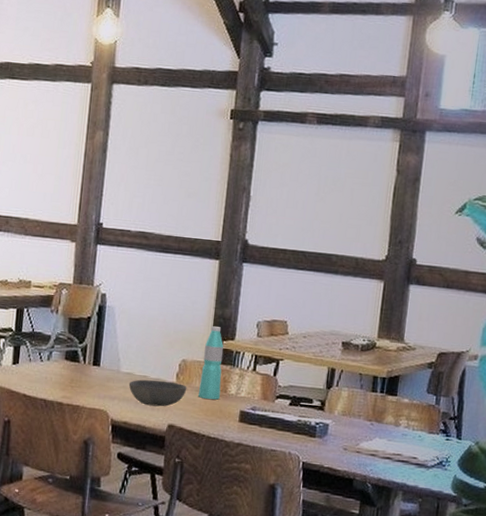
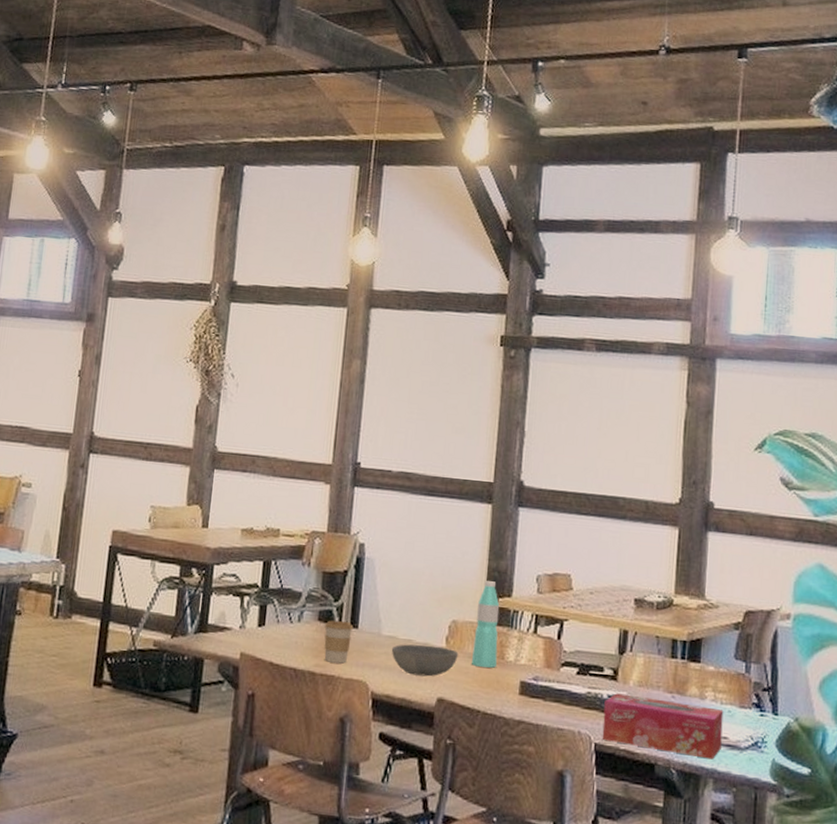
coffee cup: none [70,359,96,396] -> present [324,620,354,664]
tissue box: none [309,421,415,476] -> present [602,693,724,760]

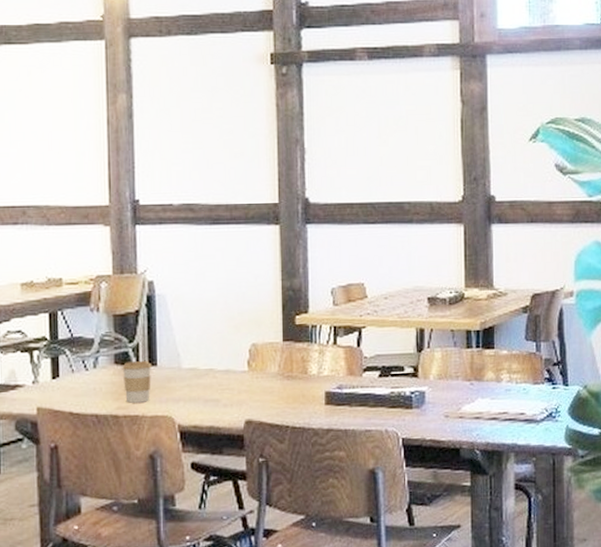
bowl: present [391,644,459,677] -> none [193,371,262,403]
water bottle: present [472,581,500,668] -> none [275,300,300,384]
tissue box: present [602,693,724,760] -> none [408,388,519,436]

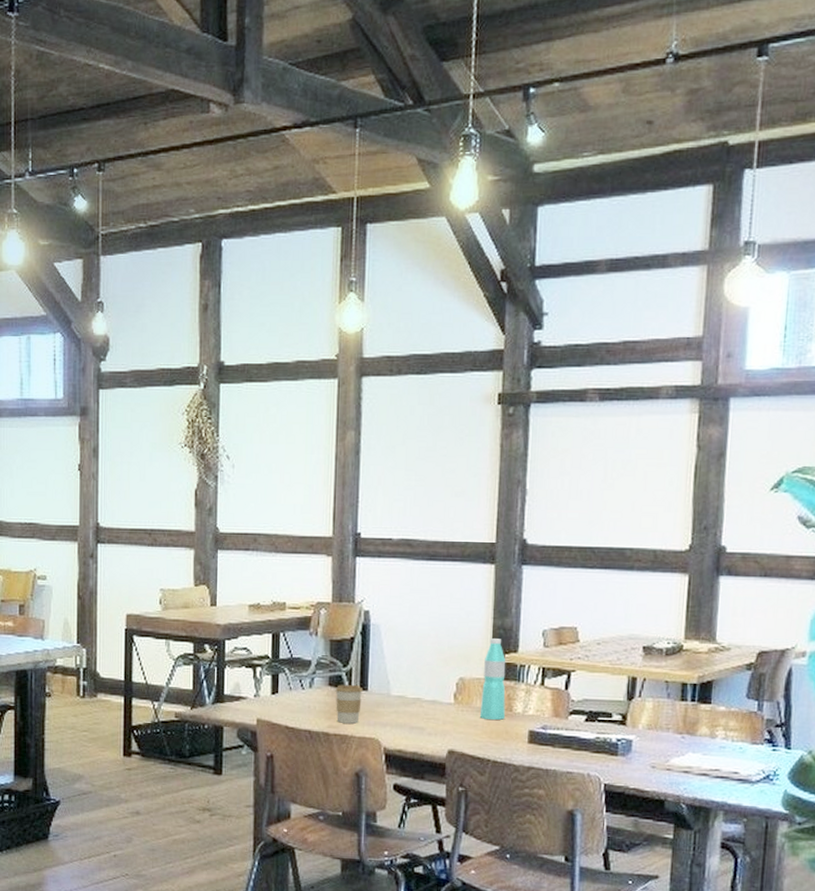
water bottle: none [275,300,300,384] -> present [480,638,506,720]

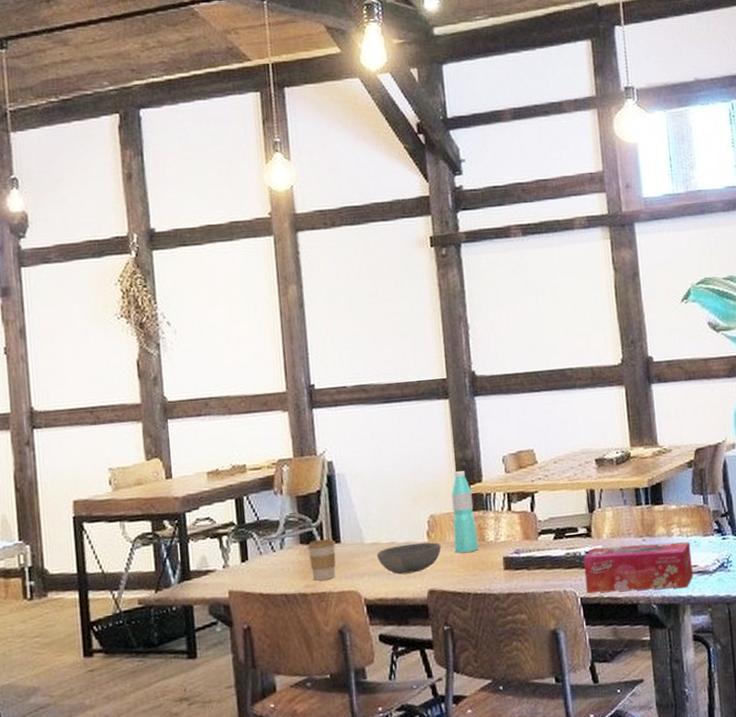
bowl: none [401,702,467,731] -> present [376,542,442,575]
tissue box: none [611,737,735,793] -> present [583,542,693,593]

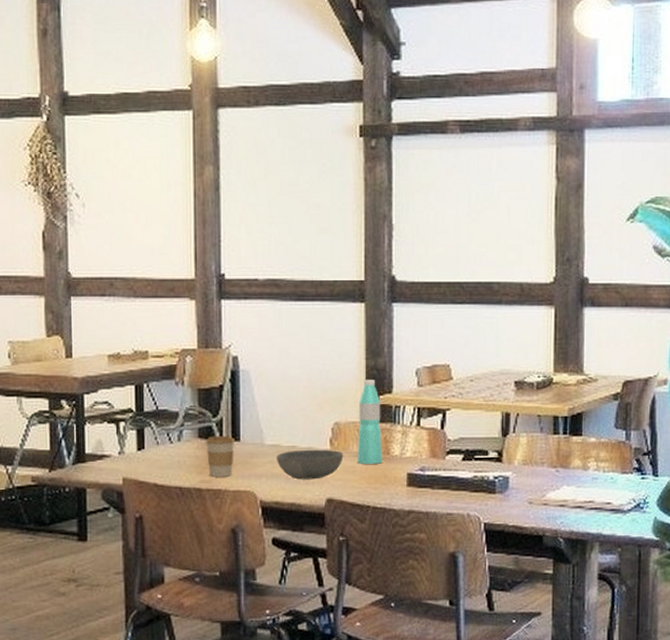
tissue box: present [583,542,693,593] -> none [490,473,606,525]

